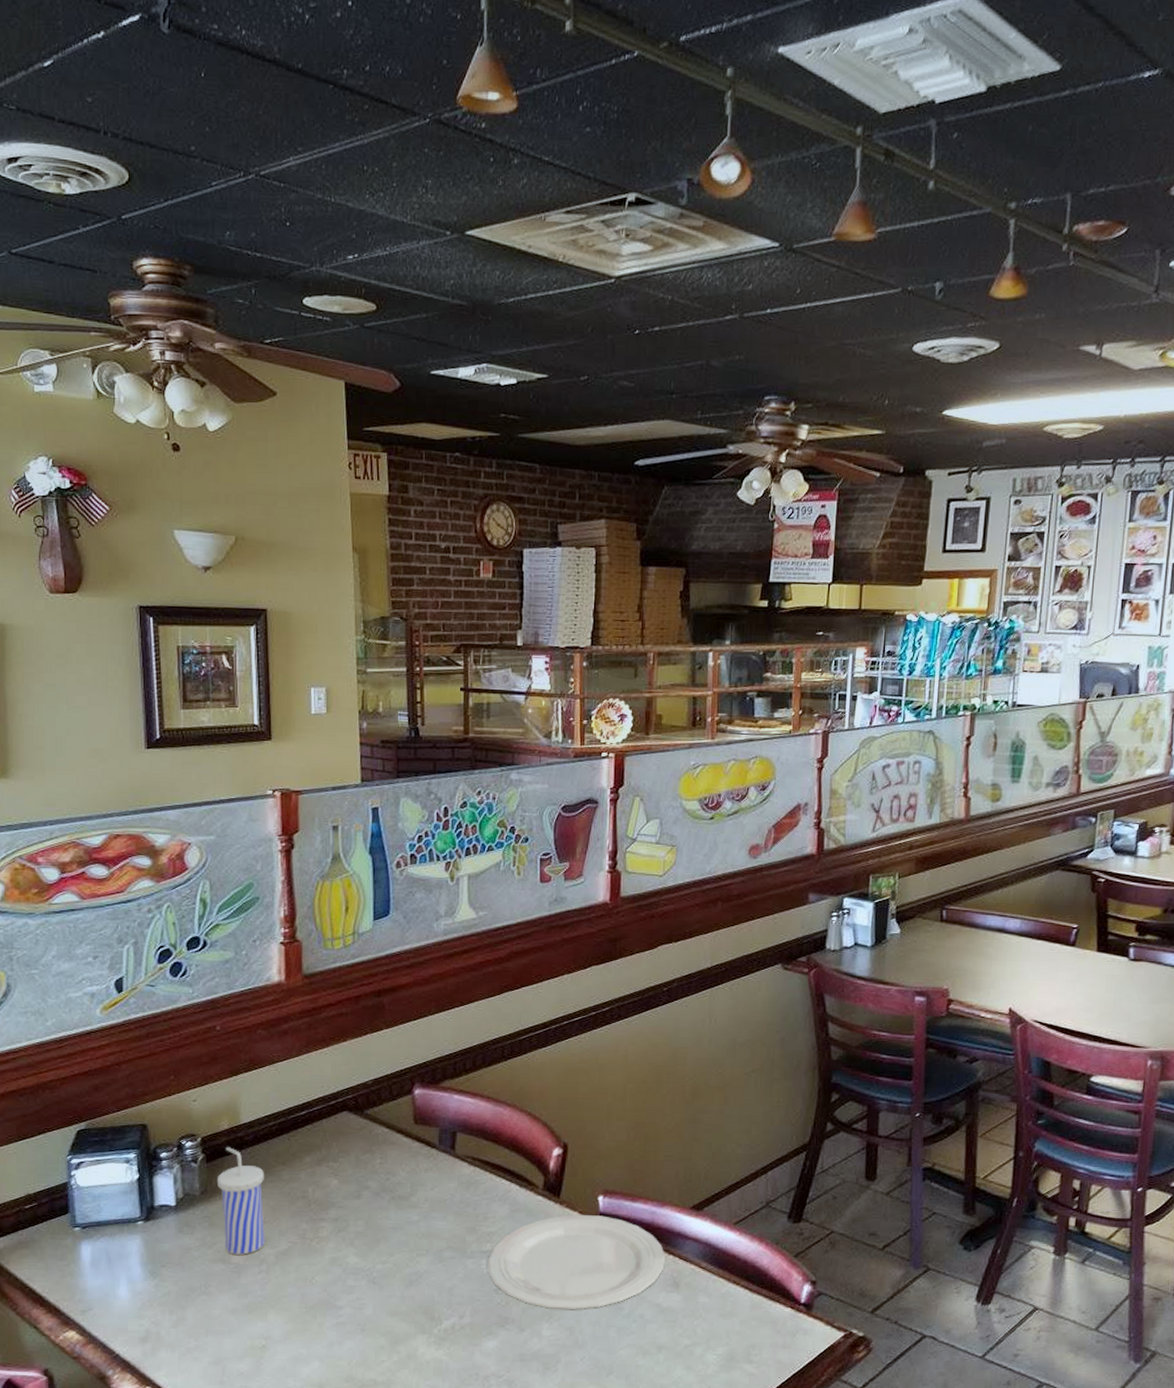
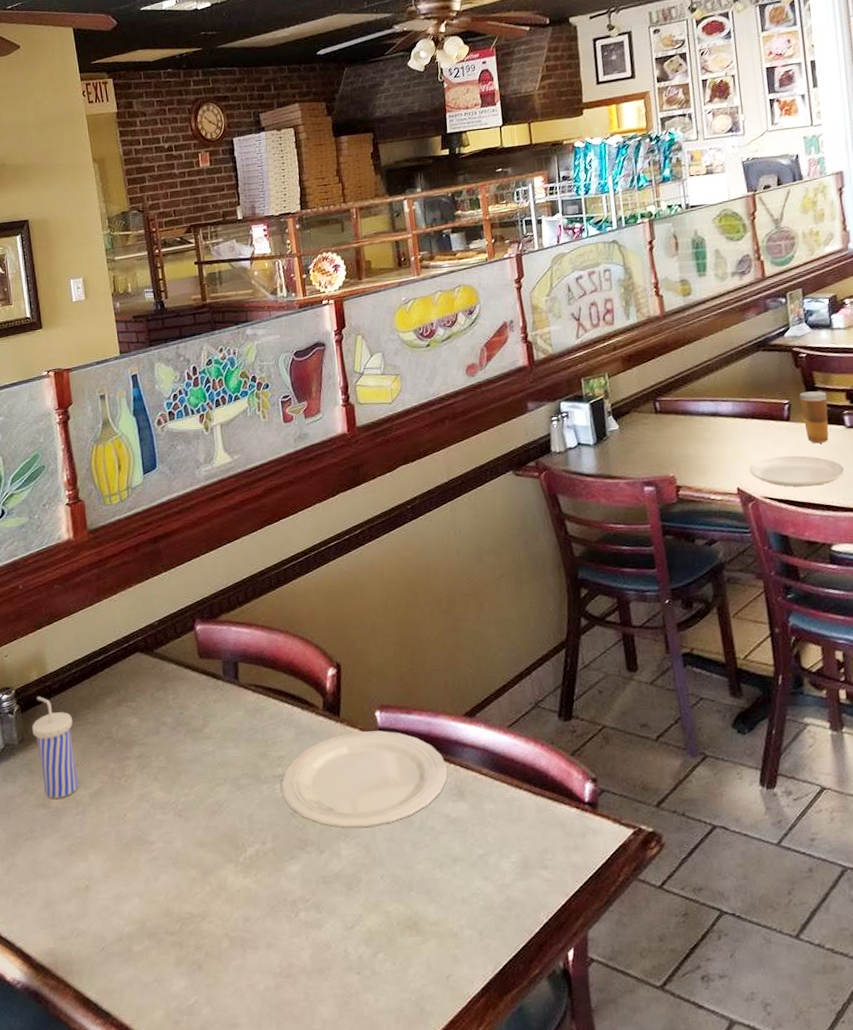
plate: none [1025,981,1119,1015] -> present [749,455,845,487]
beverage cup: none [1088,918,1117,973] -> present [799,391,829,444]

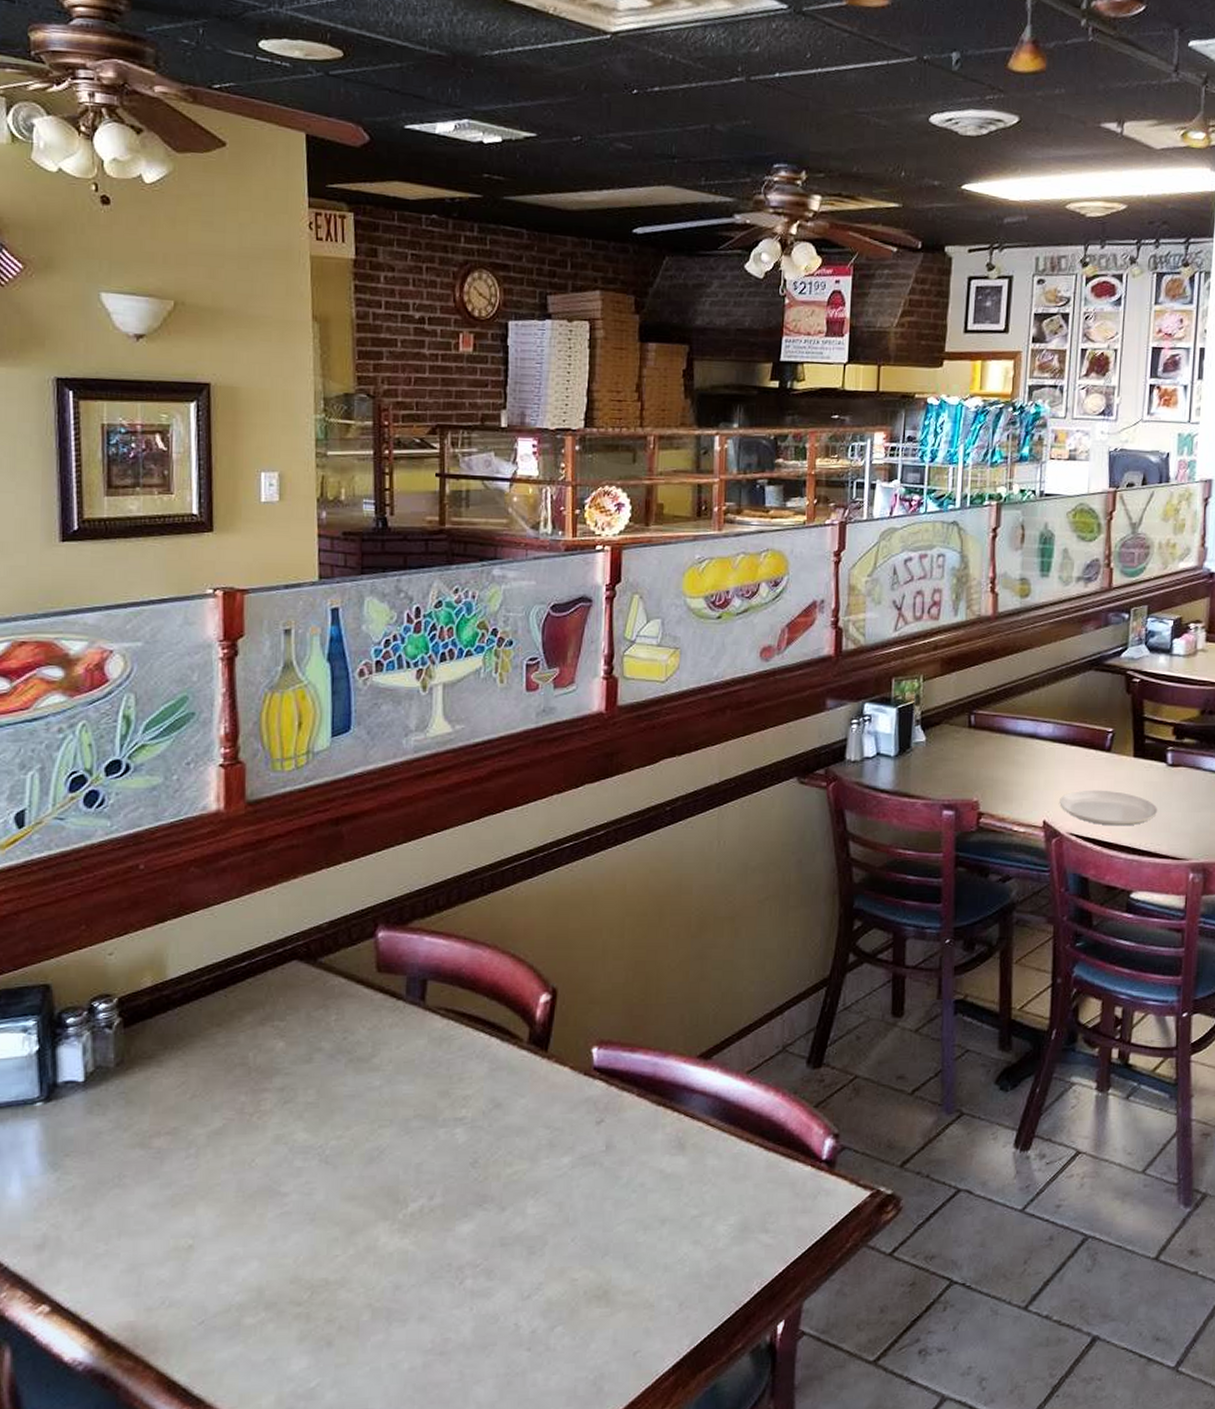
beverage cup: present [31,696,80,799] -> none [136,1008,195,1137]
plate: present [280,730,448,828] -> none [462,1069,670,1183]
beverage cup: present [799,391,829,444] -> none [1125,721,1154,780]

